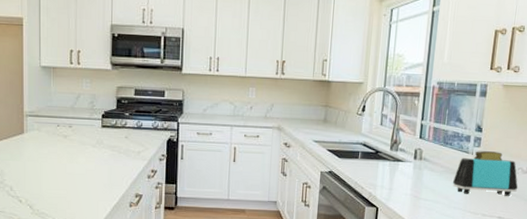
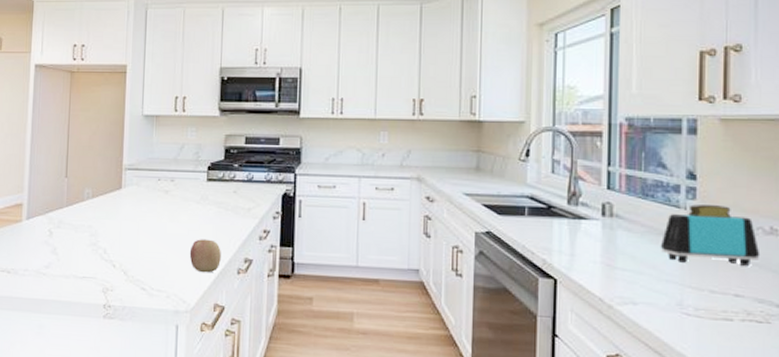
apple: none [87,177,115,206] -> present [189,239,221,273]

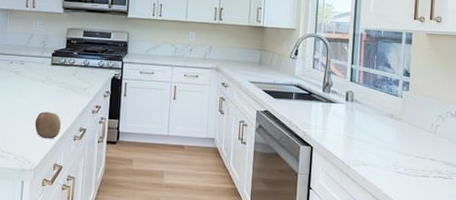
toaster: present [660,204,760,266] -> none [383,94,448,139]

